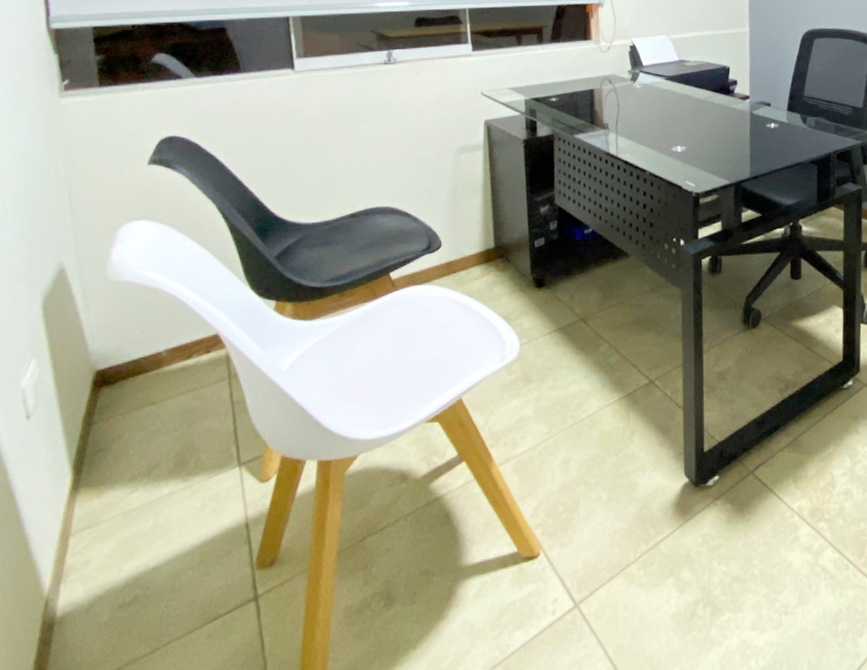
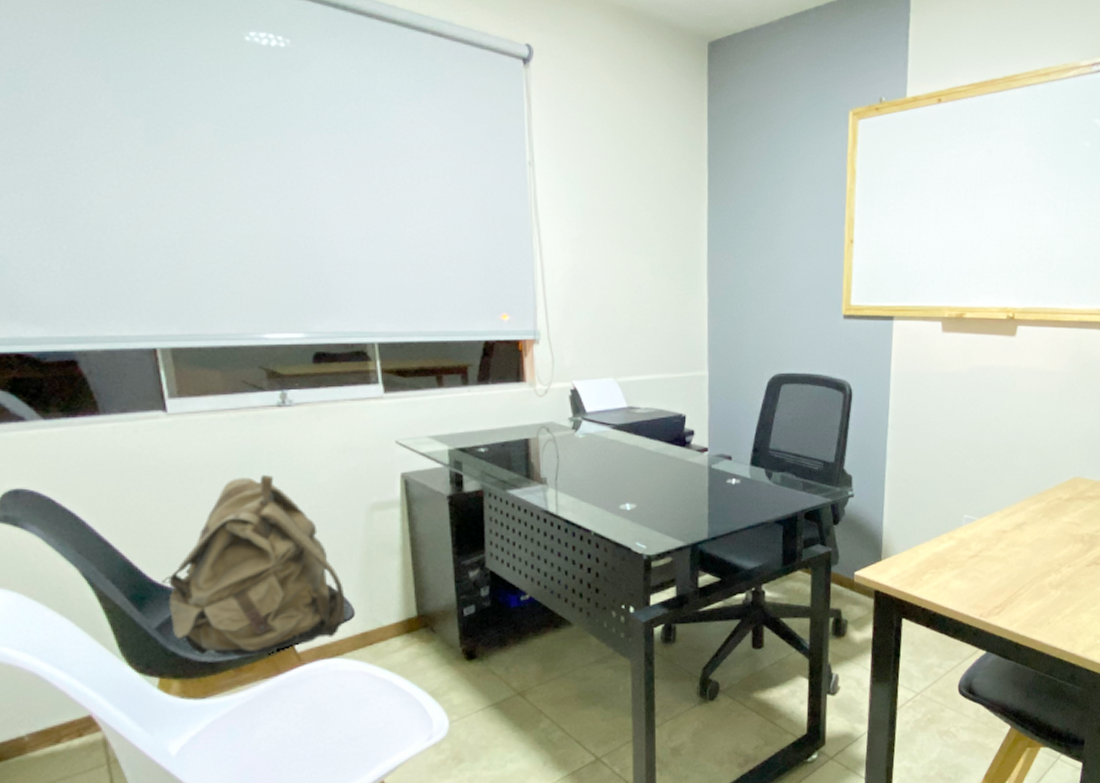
backpack: none [281,122,435,283] -> present [160,474,347,657]

